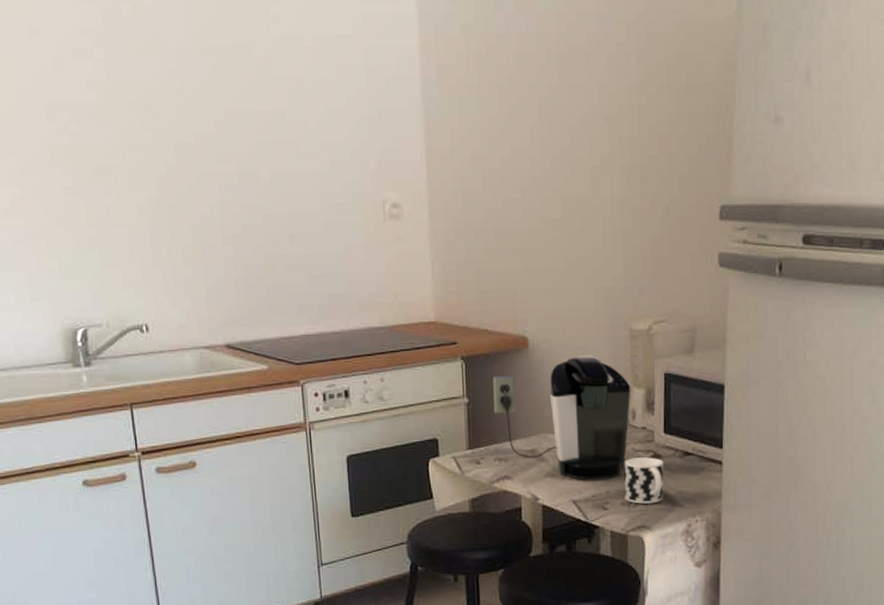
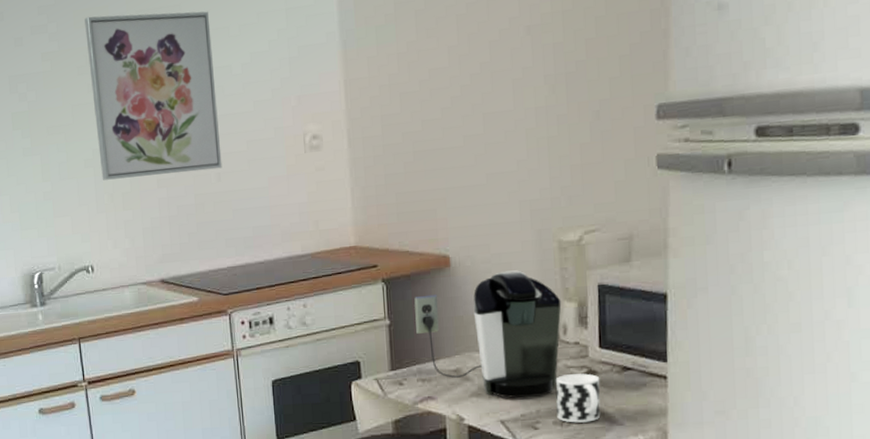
wall art: none [138,46,296,231] -> present [84,11,222,180]

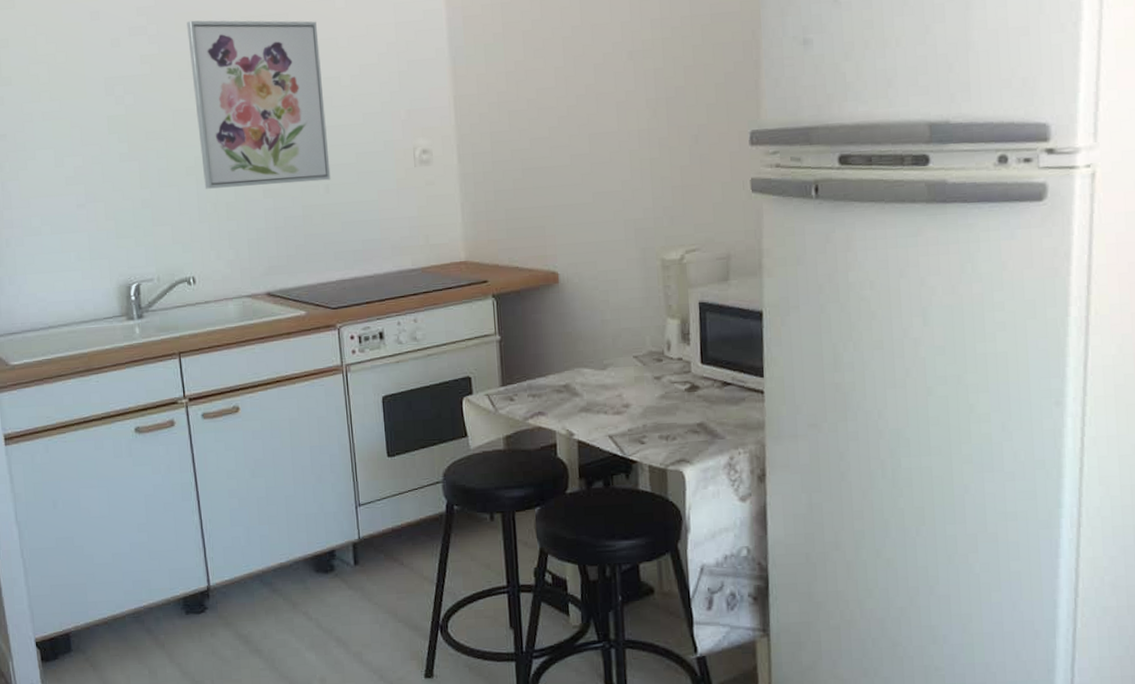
coffee maker: present [414,270,562,399] -> none [524,287,665,413]
cup: present [555,373,601,423] -> none [660,388,703,437]

